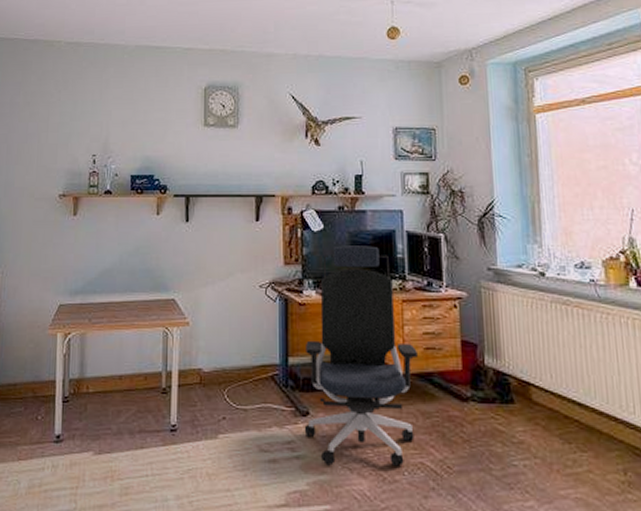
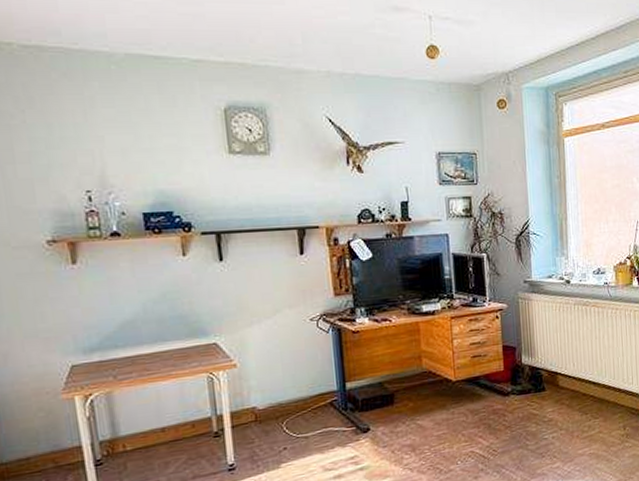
office chair: present [304,245,419,466] -> none [362,270,467,470]

